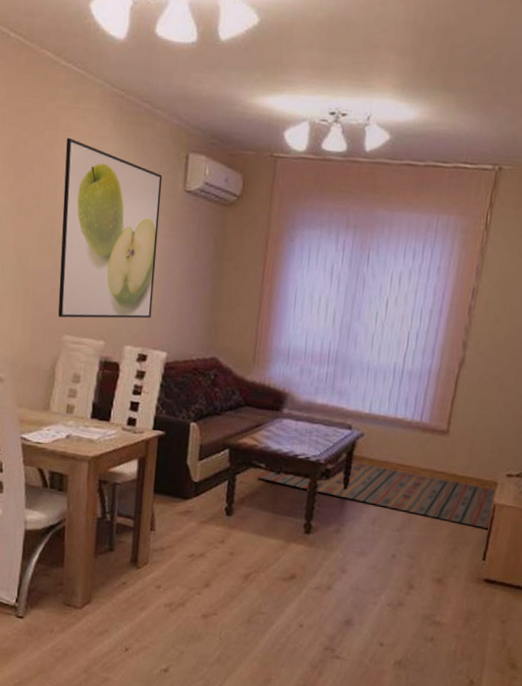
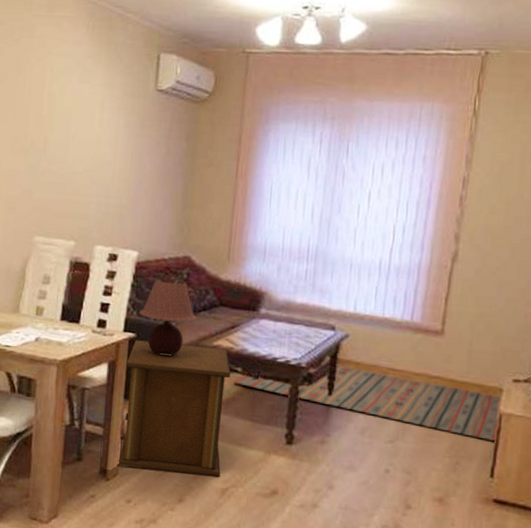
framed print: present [58,137,163,319] -> none [30,44,134,219]
side table: none [148,437,255,564] -> present [118,340,231,477]
table lamp: none [168,378,224,453] -> present [139,277,198,356]

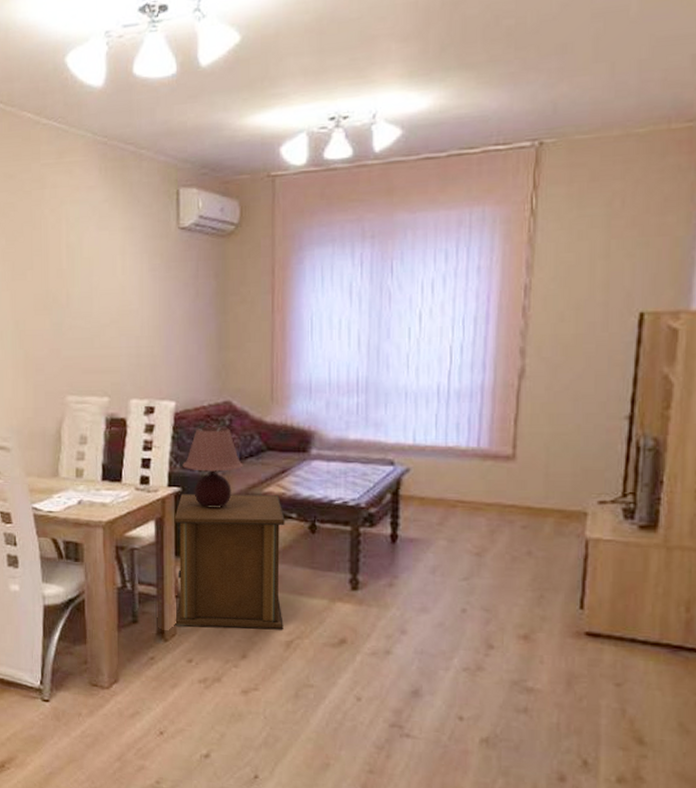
rug: present [232,364,501,443] -> none [288,501,586,571]

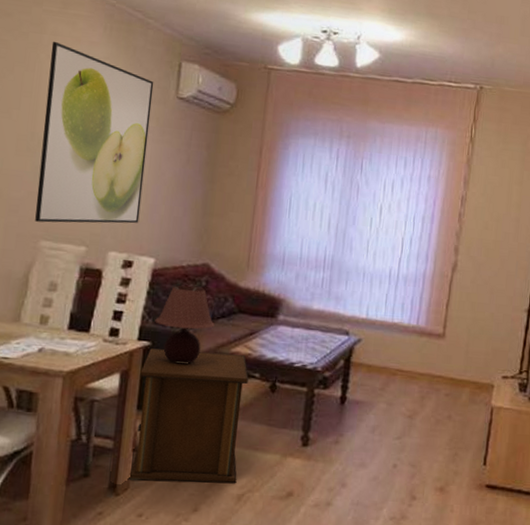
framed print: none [53,193,155,378] -> present [35,41,154,224]

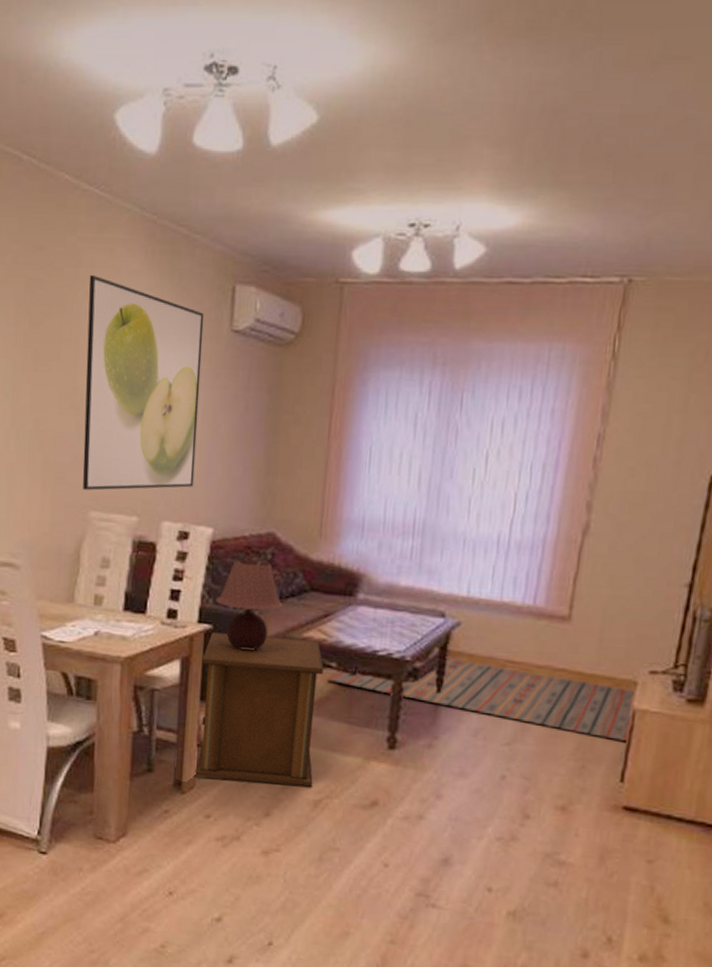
rug: none [250,367,493,433] -> present [325,657,635,743]

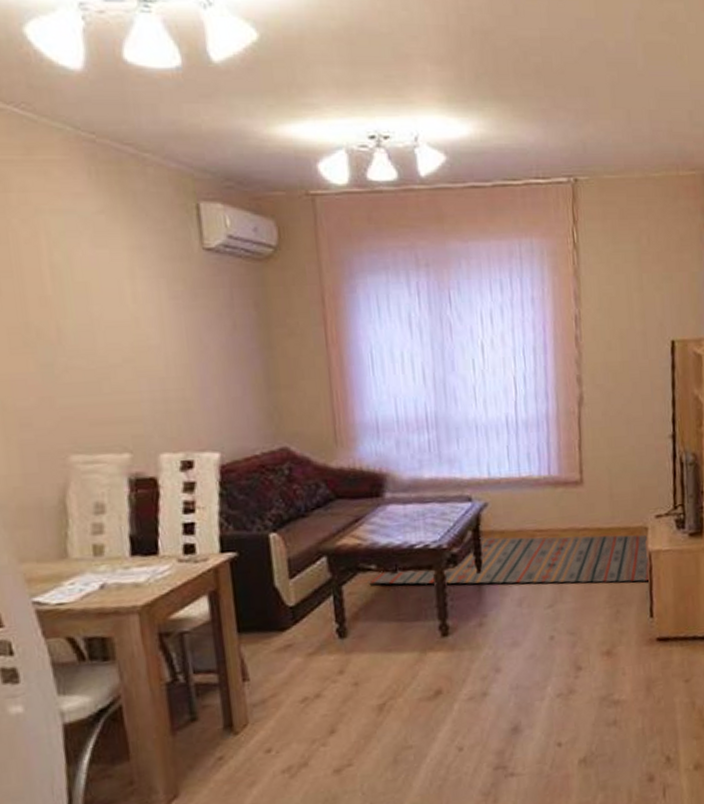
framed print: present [82,274,205,491] -> none [23,199,190,433]
side table: present [194,632,324,788] -> none [232,547,374,714]
table lamp: present [216,558,284,651] -> none [236,477,312,572]

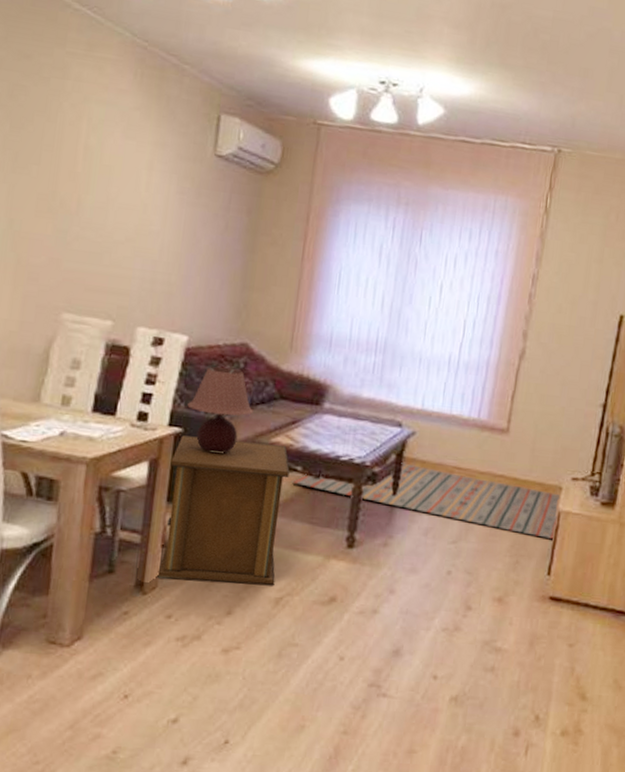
side table: none [232,547,374,714] -> present [157,435,290,586]
table lamp: none [236,477,312,572] -> present [187,366,255,454]

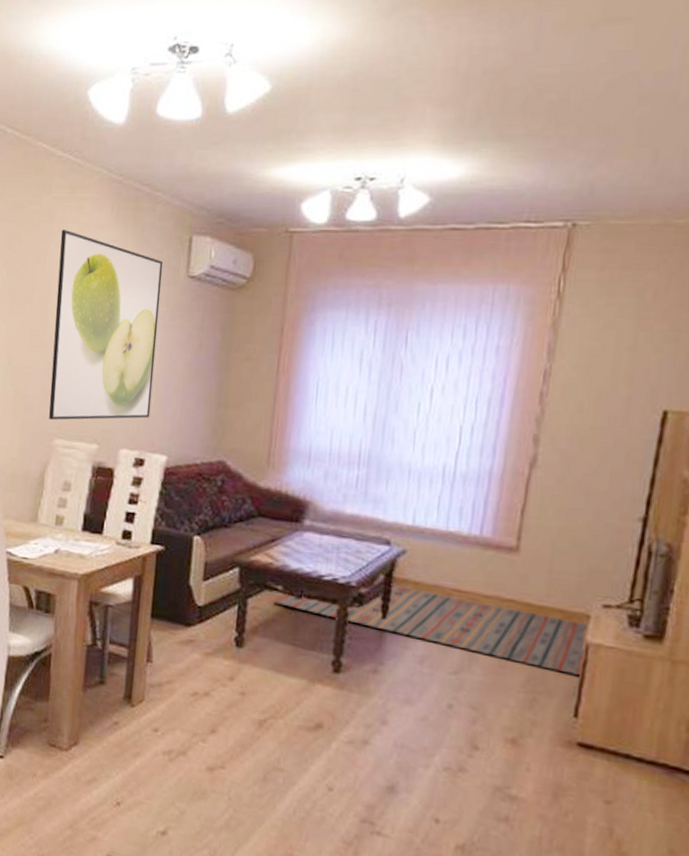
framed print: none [56,88,190,296] -> present [49,229,164,420]
side table: present [157,435,290,586] -> none [144,553,270,707]
table lamp: present [187,366,255,454] -> none [168,485,233,572]

